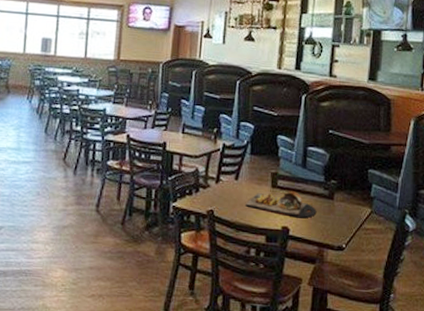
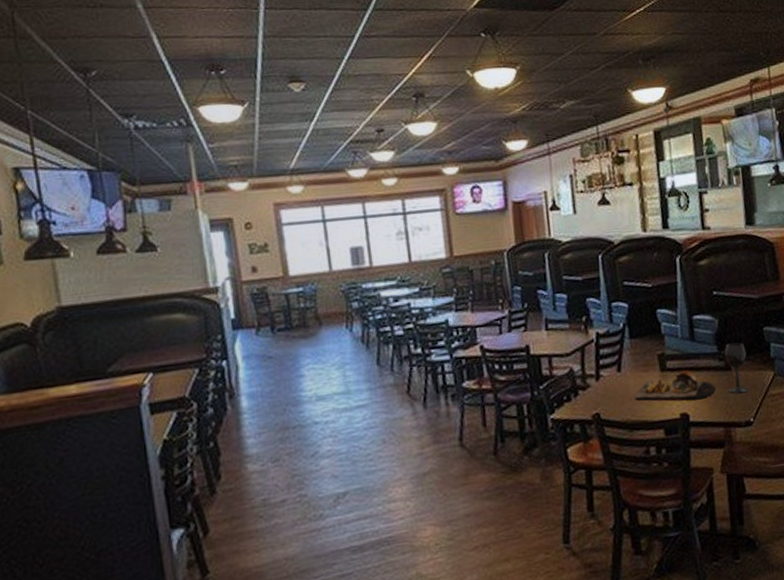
wine glass: none [328,176,349,222] -> present [724,342,749,394]

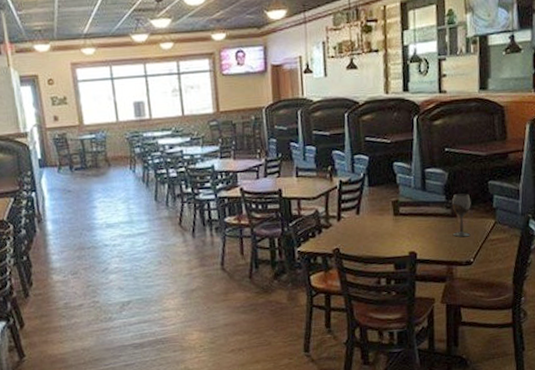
food tray: present [635,370,716,401] -> none [370,215,442,241]

